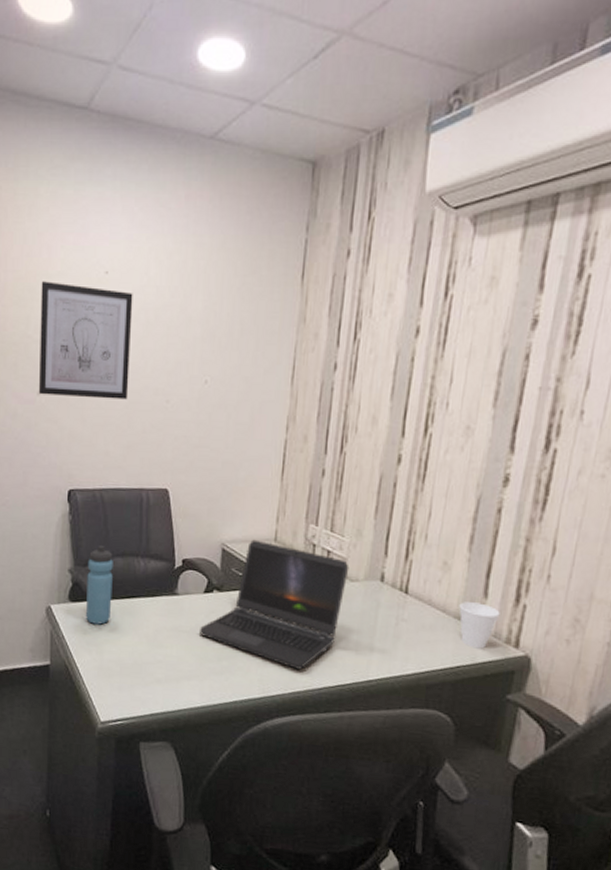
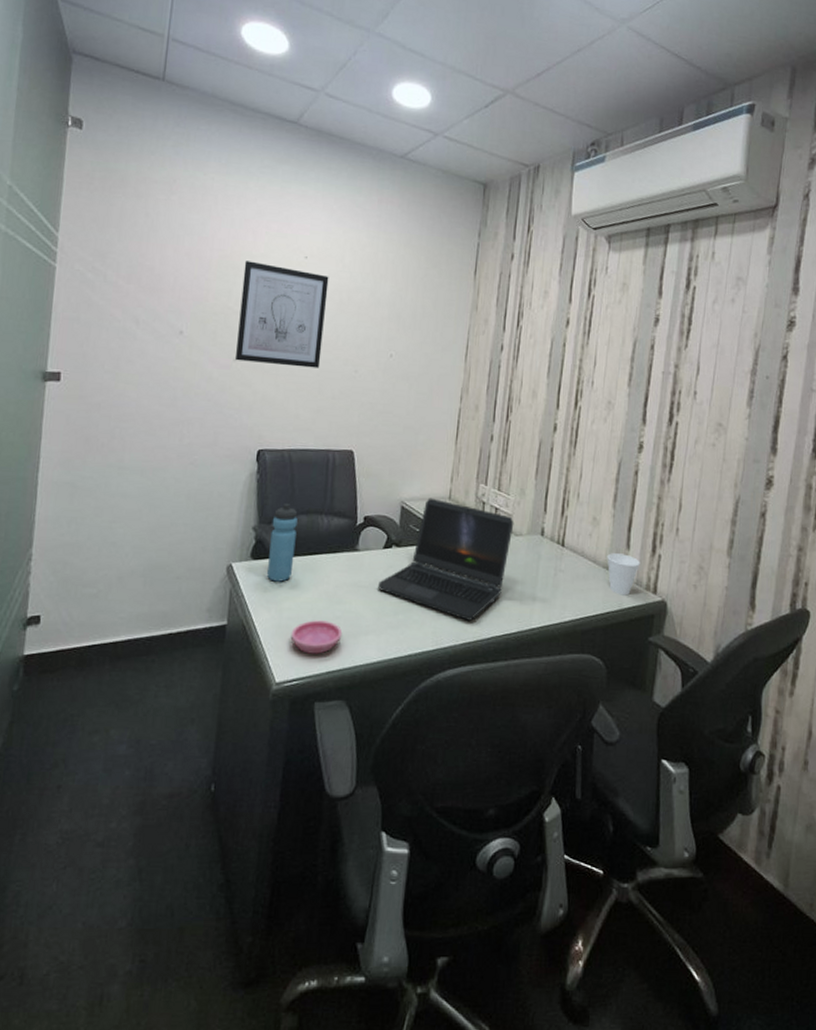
saucer: none [112,663,165,697] -> present [290,620,343,654]

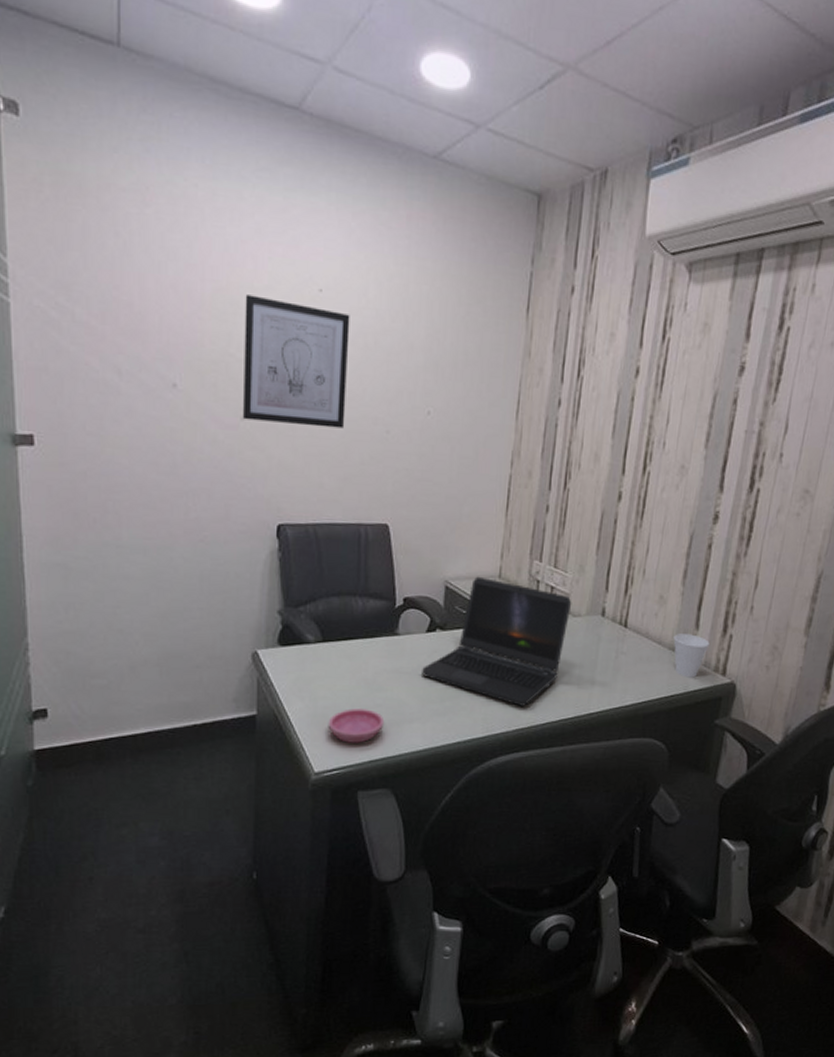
water bottle: present [267,504,298,582] -> none [298,585,328,669]

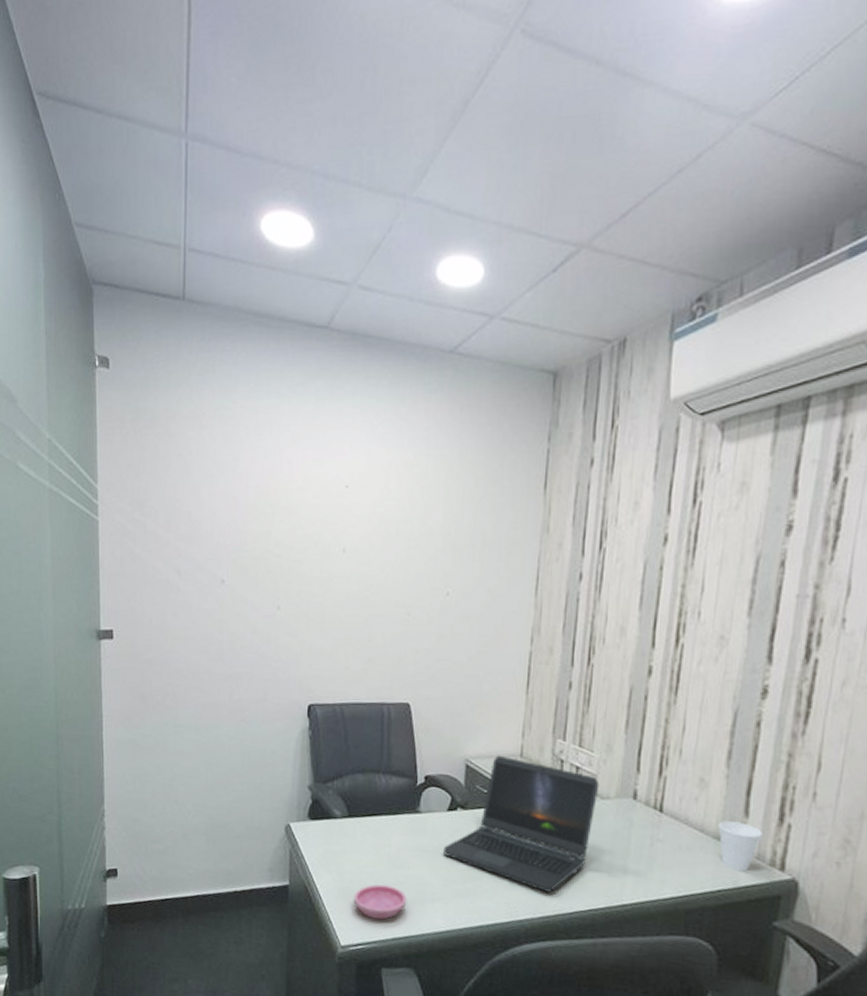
wall art: present [242,295,350,429] -> none [278,496,373,613]

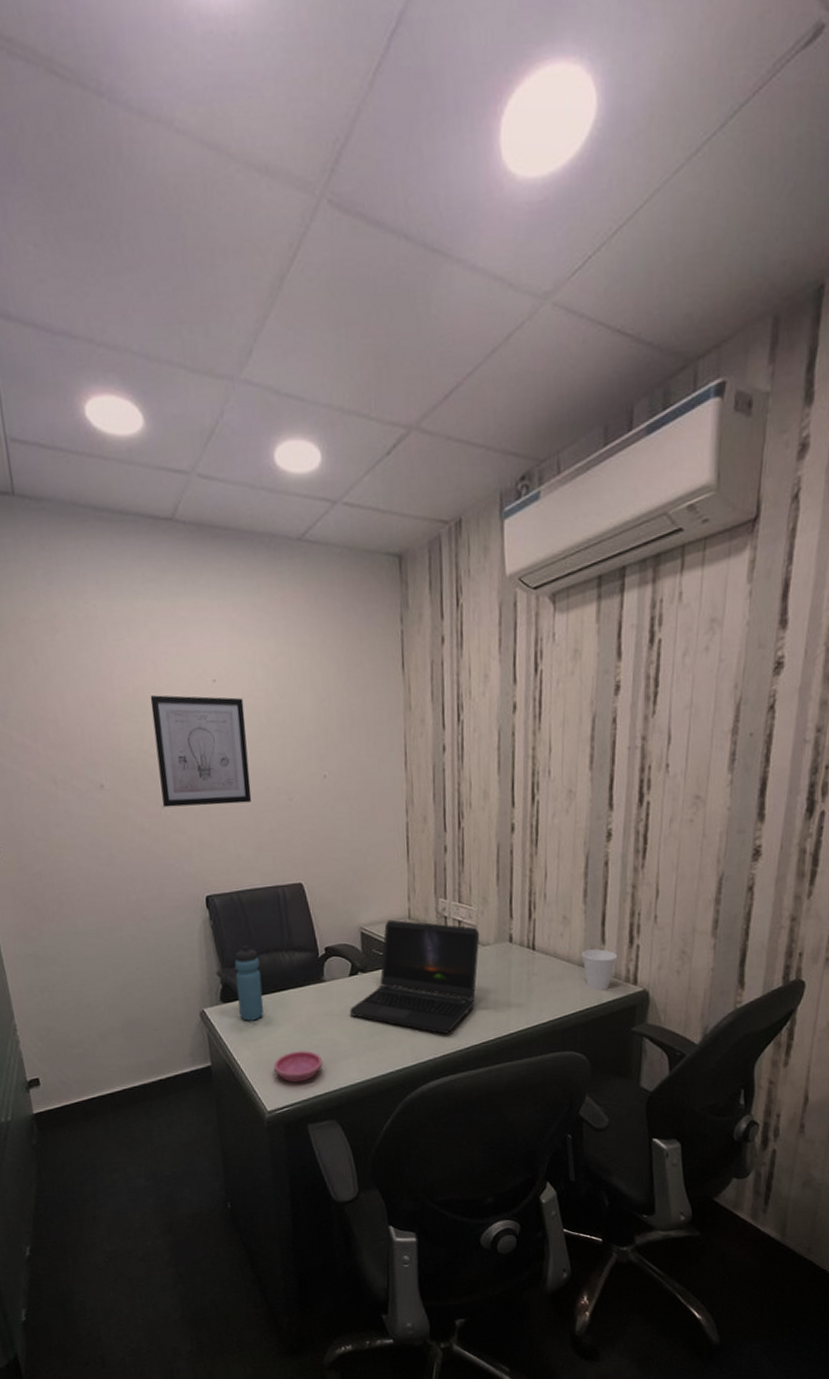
wall art: none [278,496,373,613] -> present [150,695,252,808]
water bottle: none [326,762,354,844] -> present [234,945,264,1021]

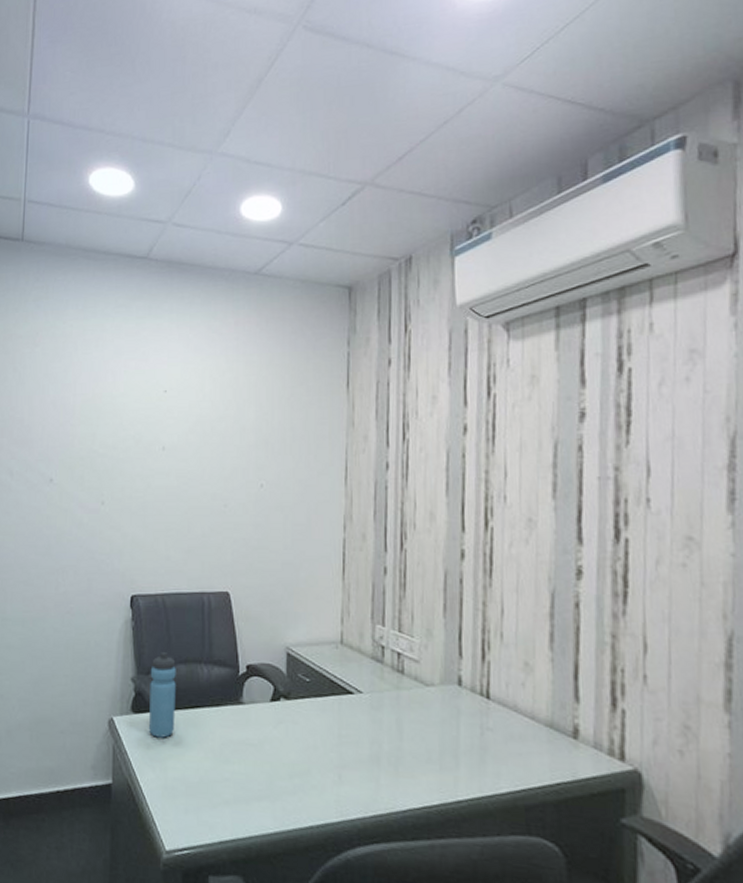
wall art: present [150,695,252,808] -> none [102,402,190,506]
saucer: present [273,1050,323,1083] -> none [178,781,233,821]
laptop computer: present [350,919,480,1034] -> none [268,642,423,788]
cup: present [581,949,618,991] -> none [549,707,597,763]

